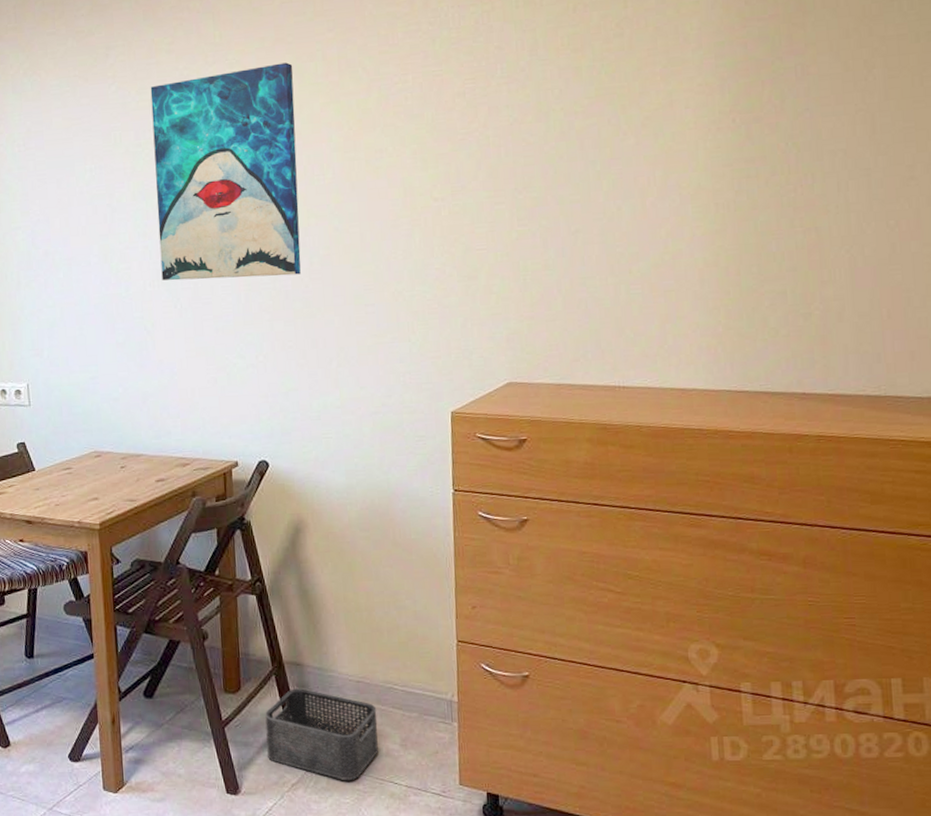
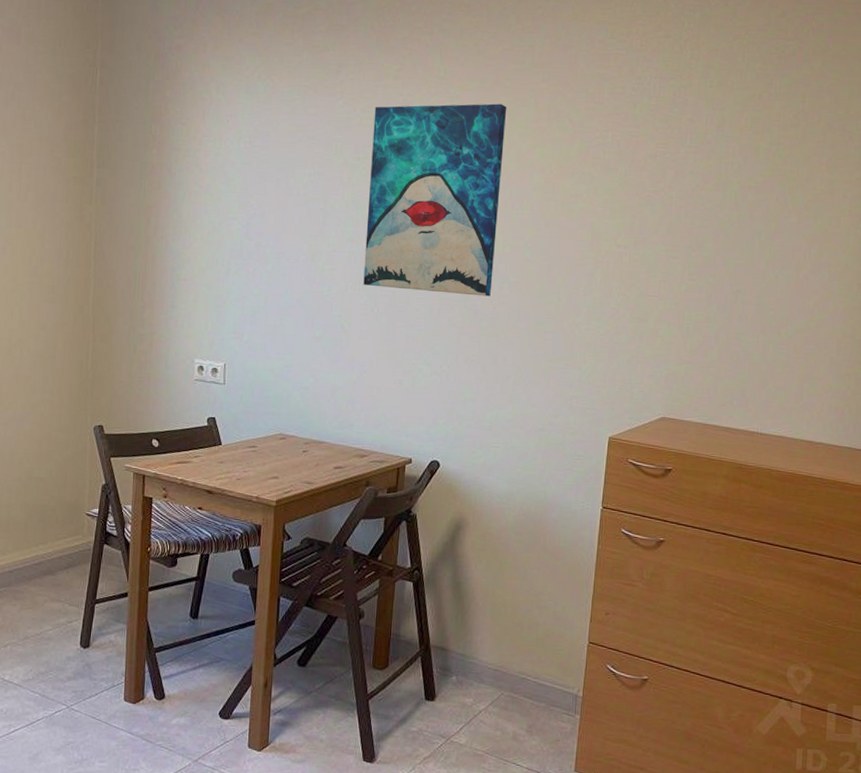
storage bin: present [265,688,378,781] -> none [405,671,509,759]

